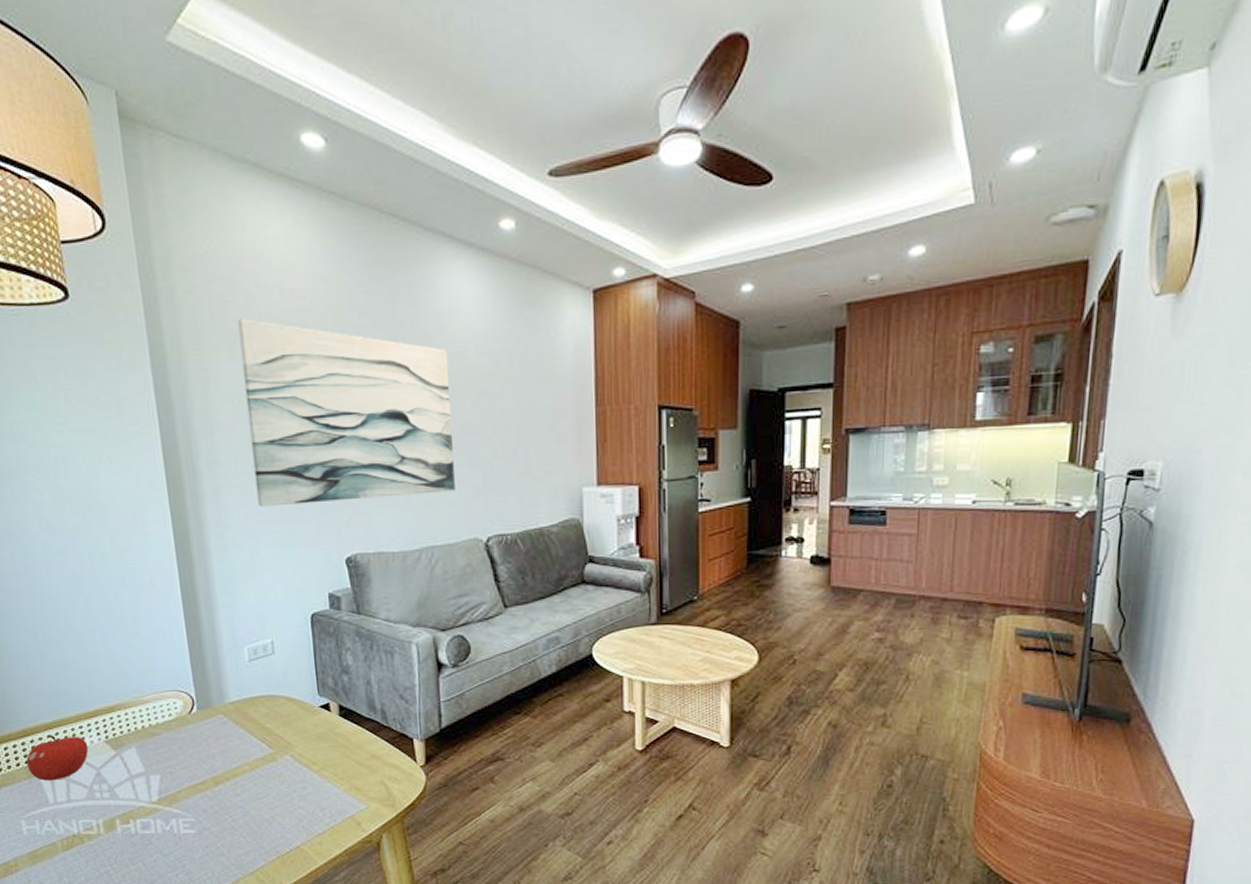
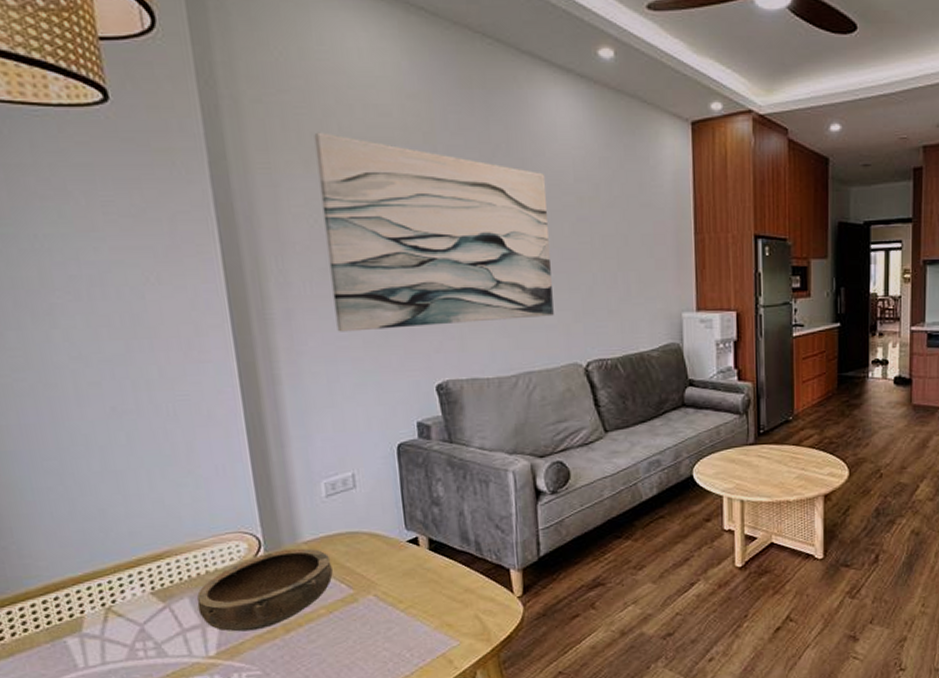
fruit: present [26,735,89,781] -> none [48,589,130,643]
bowl: none [141,708,255,781] -> present [196,548,333,632]

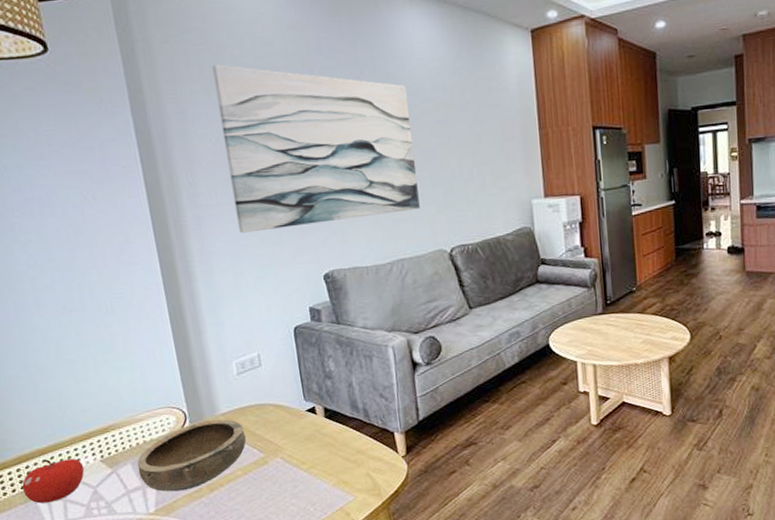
fruit: none [48,589,130,643] -> present [22,458,85,504]

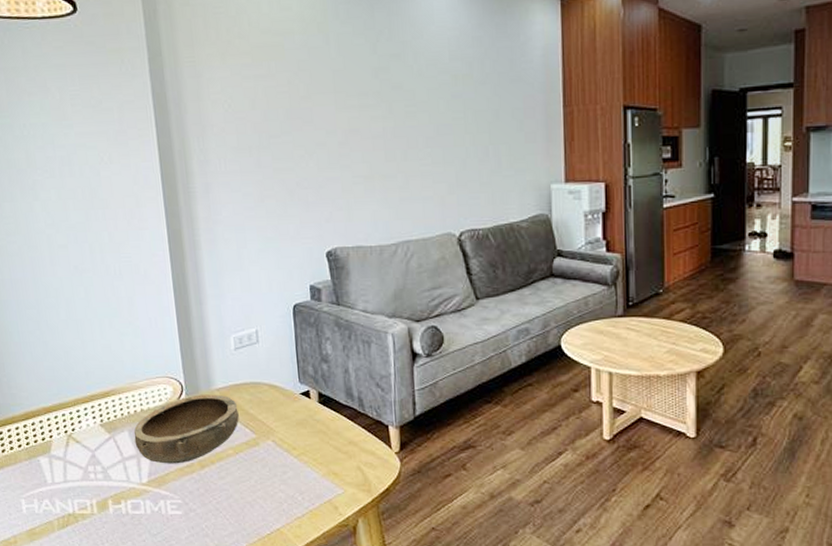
fruit: present [22,458,85,504] -> none [27,418,85,462]
wall art: present [212,64,420,233] -> none [229,27,430,204]

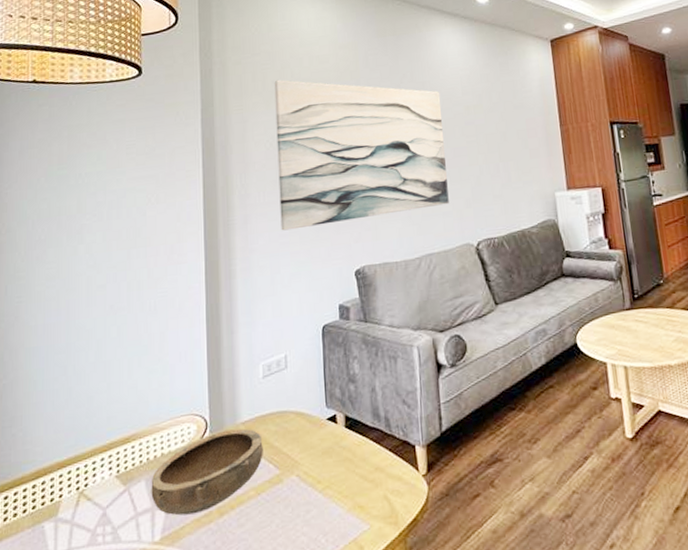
wall art: none [229,27,430,204] -> present [274,79,449,231]

